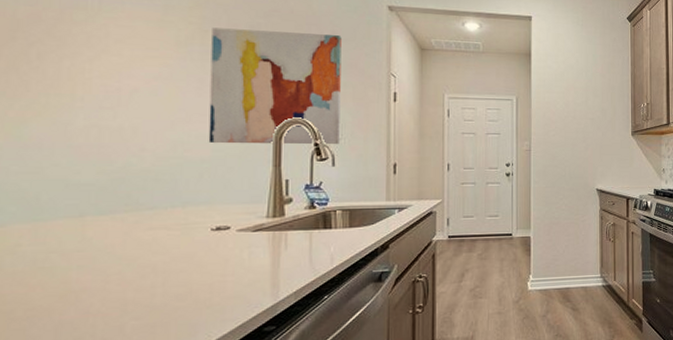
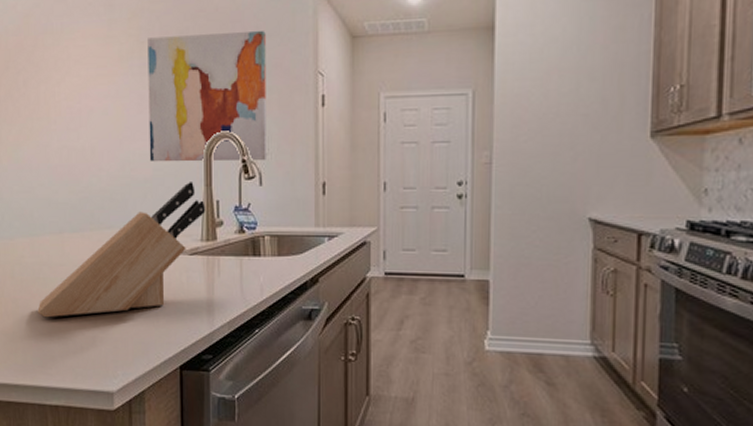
knife block: none [37,163,273,312] -> present [37,182,206,318]

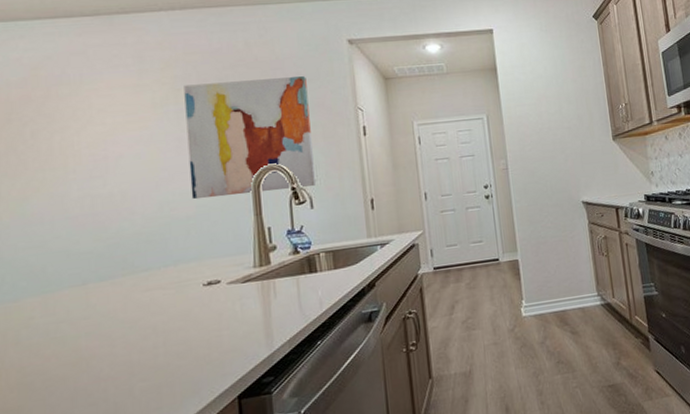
knife block: present [37,182,206,318] -> none [53,213,257,381]

